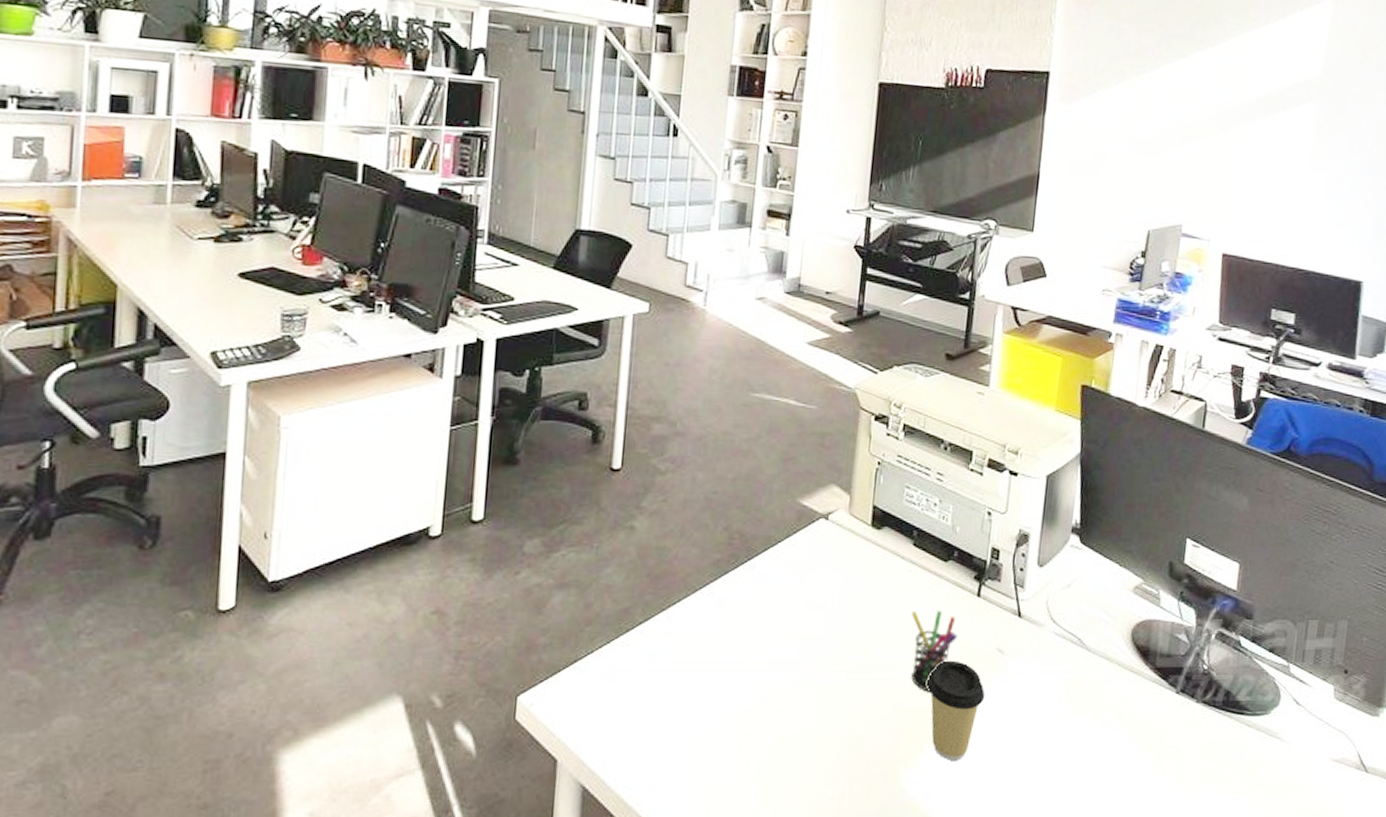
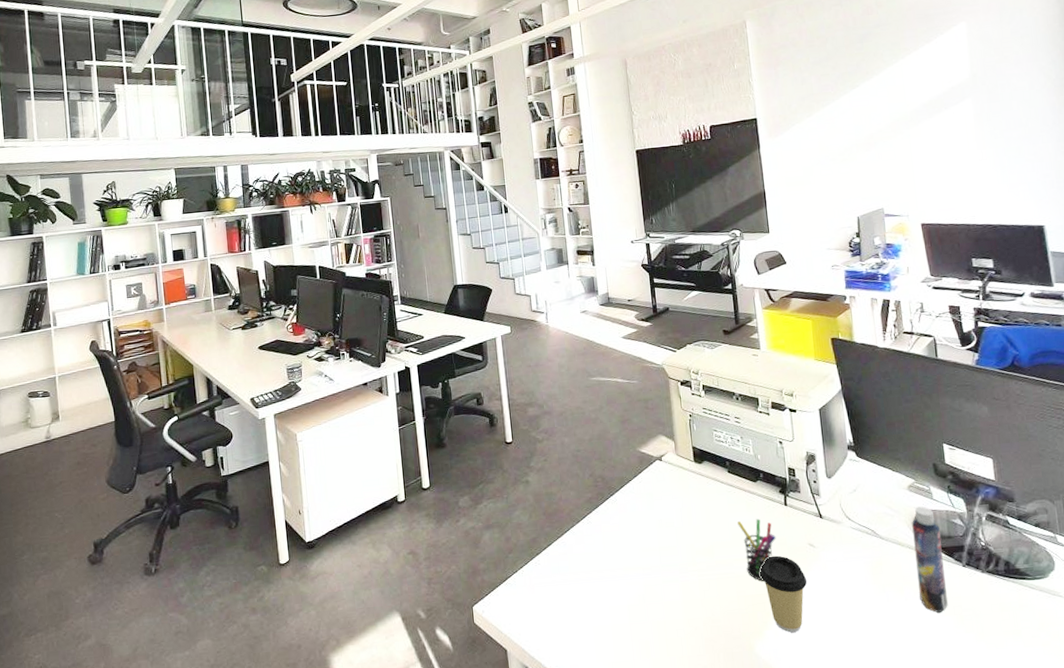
bottle: none [1117,614,1160,749] -> present [912,506,948,613]

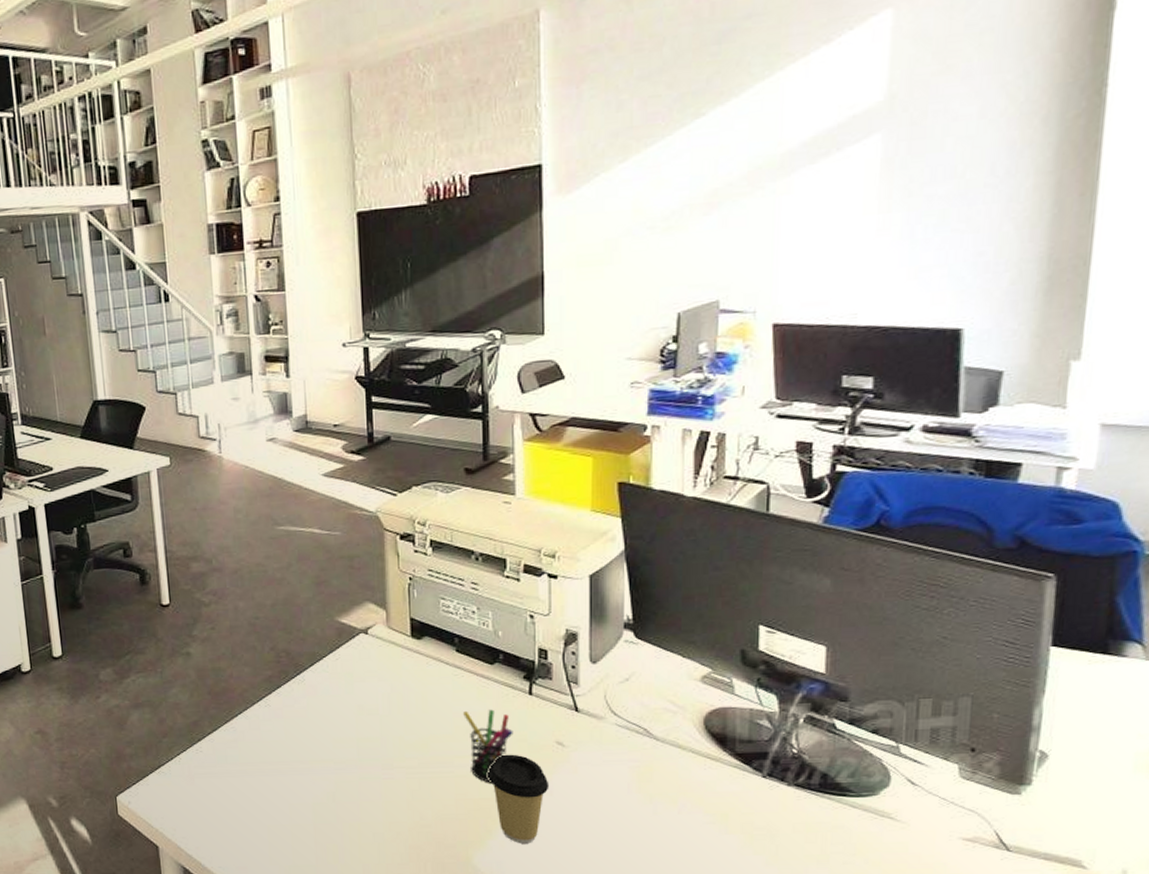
bottle: present [912,506,948,613] -> none [698,702,738,831]

